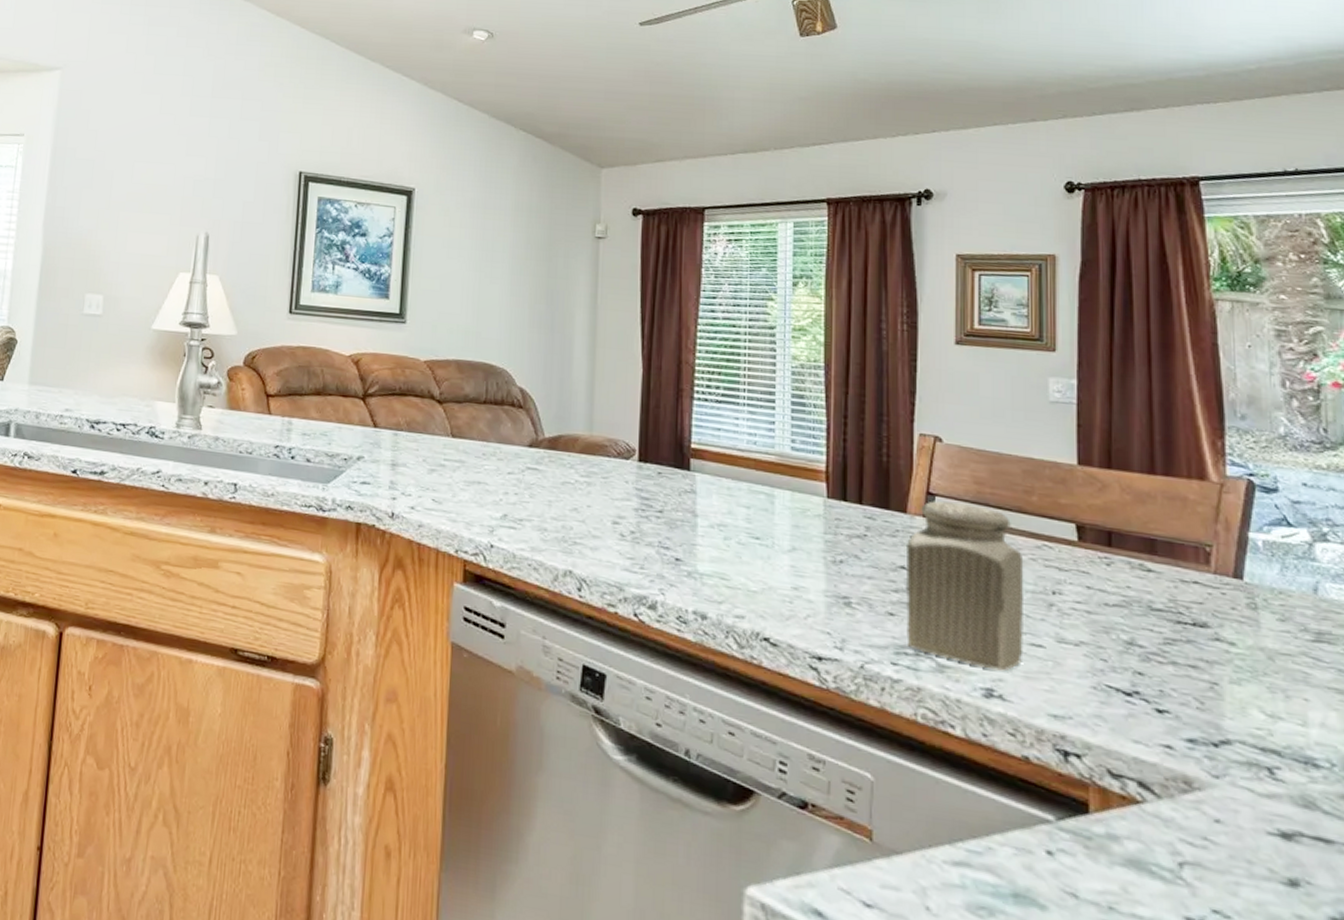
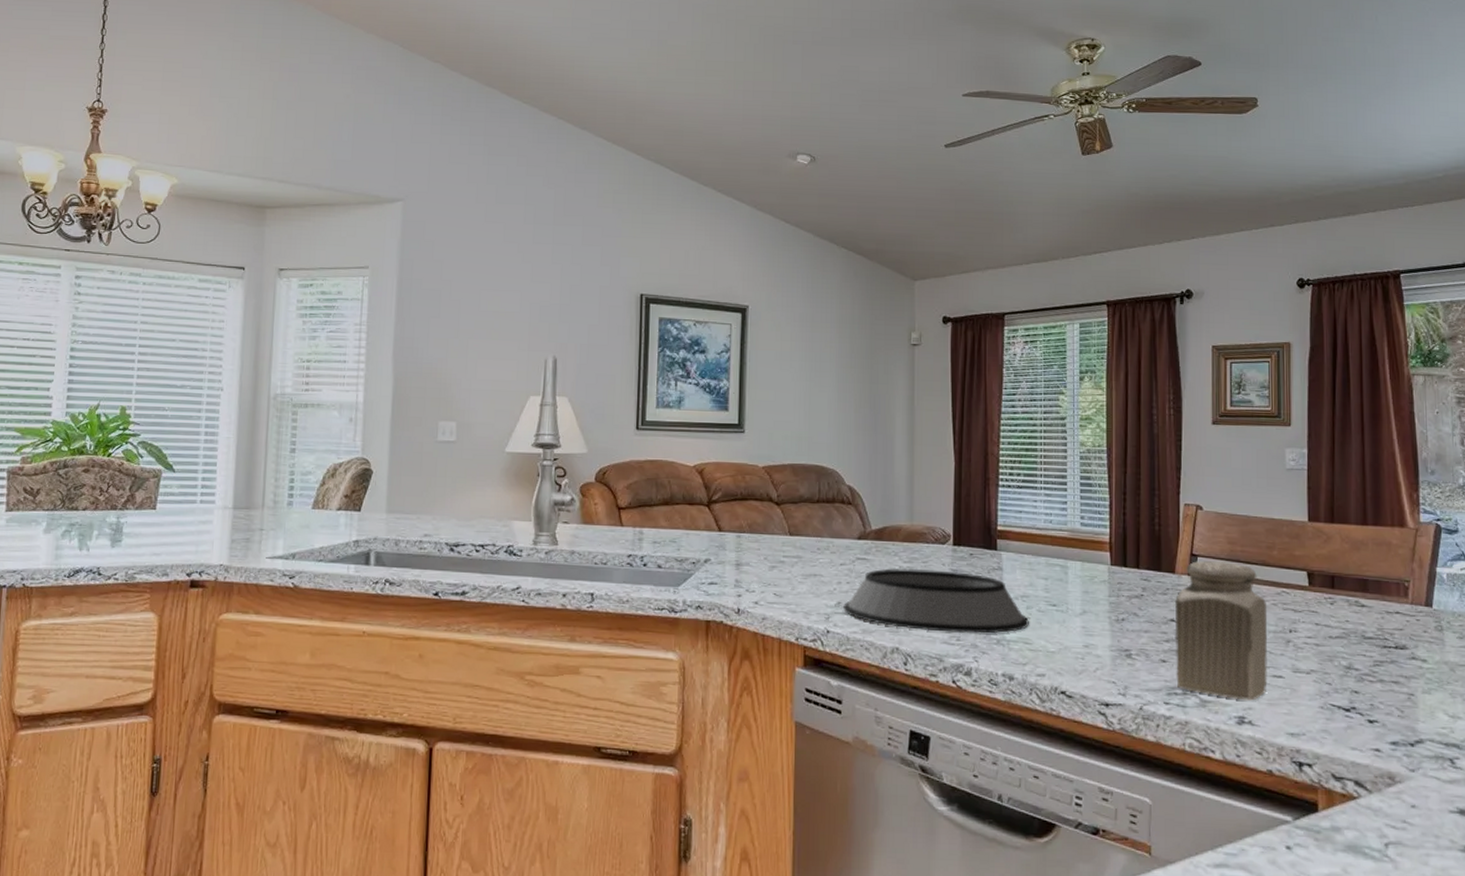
bowl: none [510,482,727,565] -> present [843,568,1029,634]

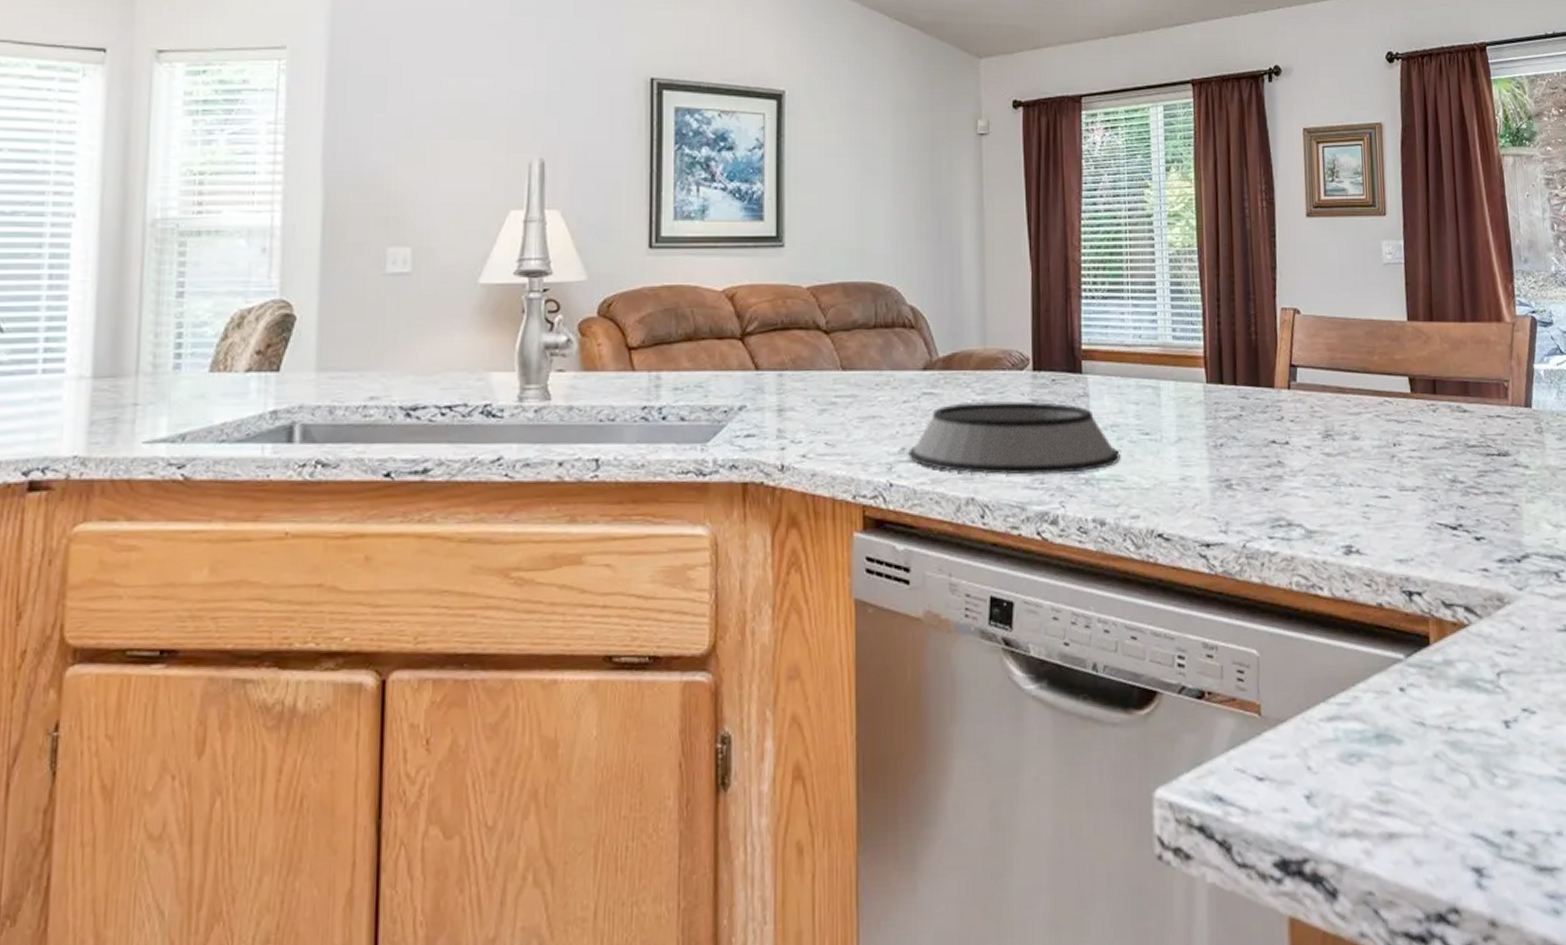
salt shaker: present [1174,560,1268,701] -> none [1276,371,1374,527]

